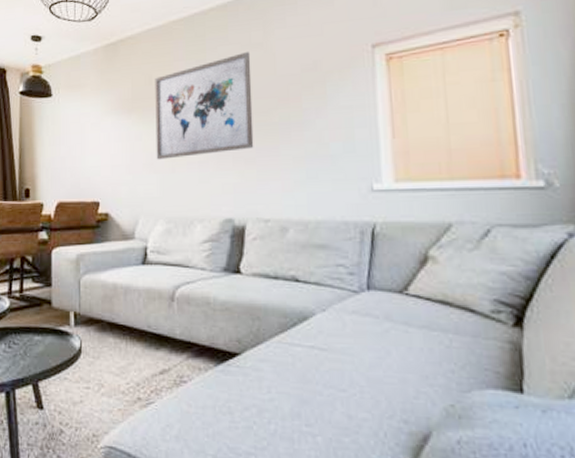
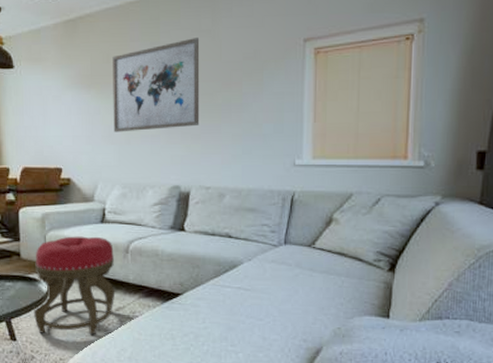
stool: none [64,280,158,405] -> present [34,236,114,335]

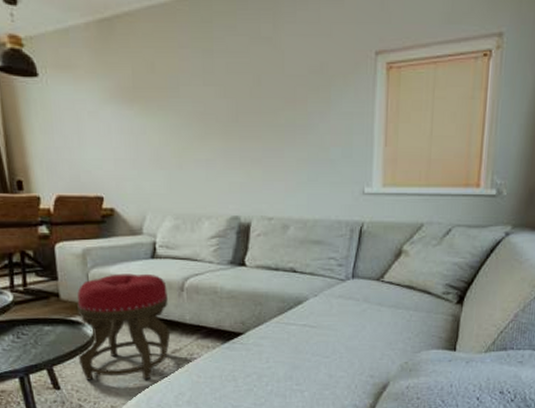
wall art: present [112,38,200,132] -> none [158,46,260,156]

